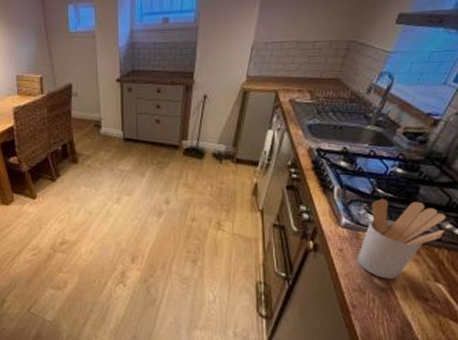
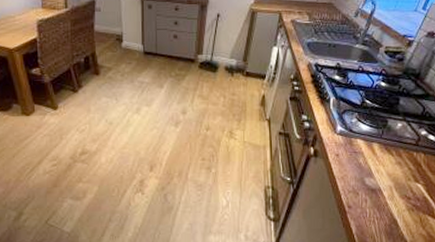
utensil holder: present [357,199,446,279] -> none [351,109,421,181]

